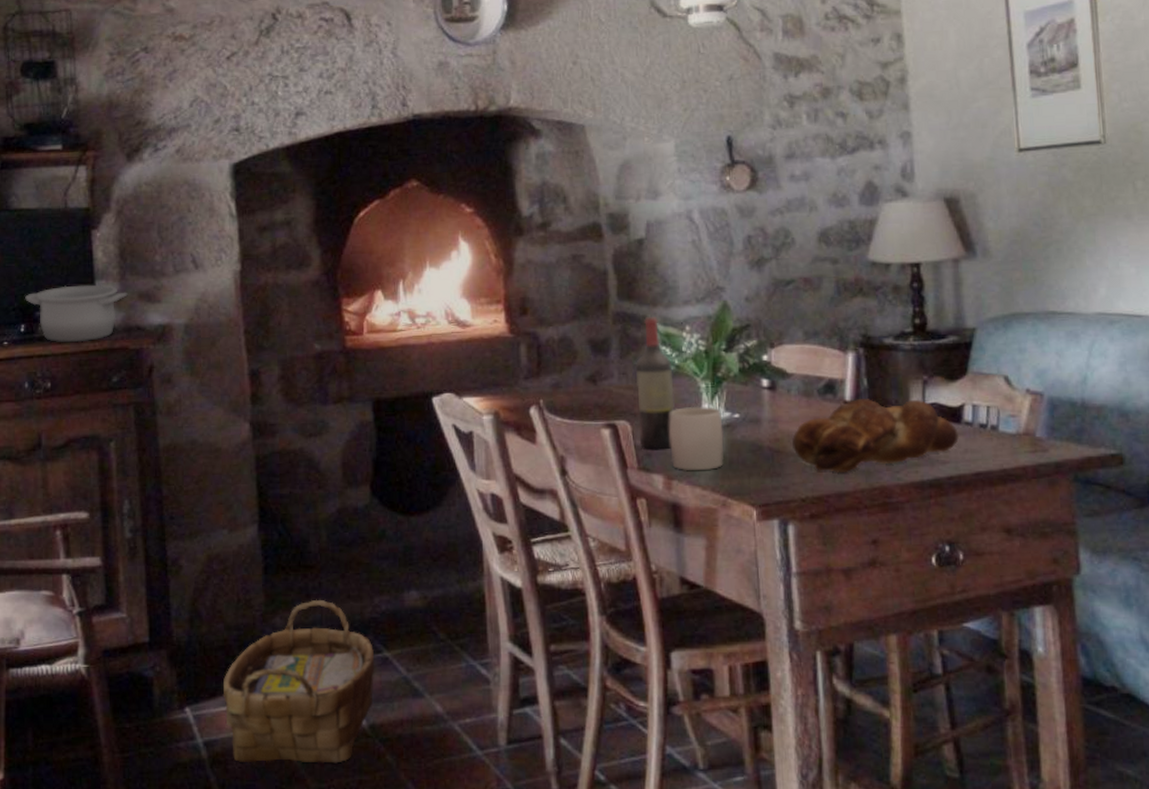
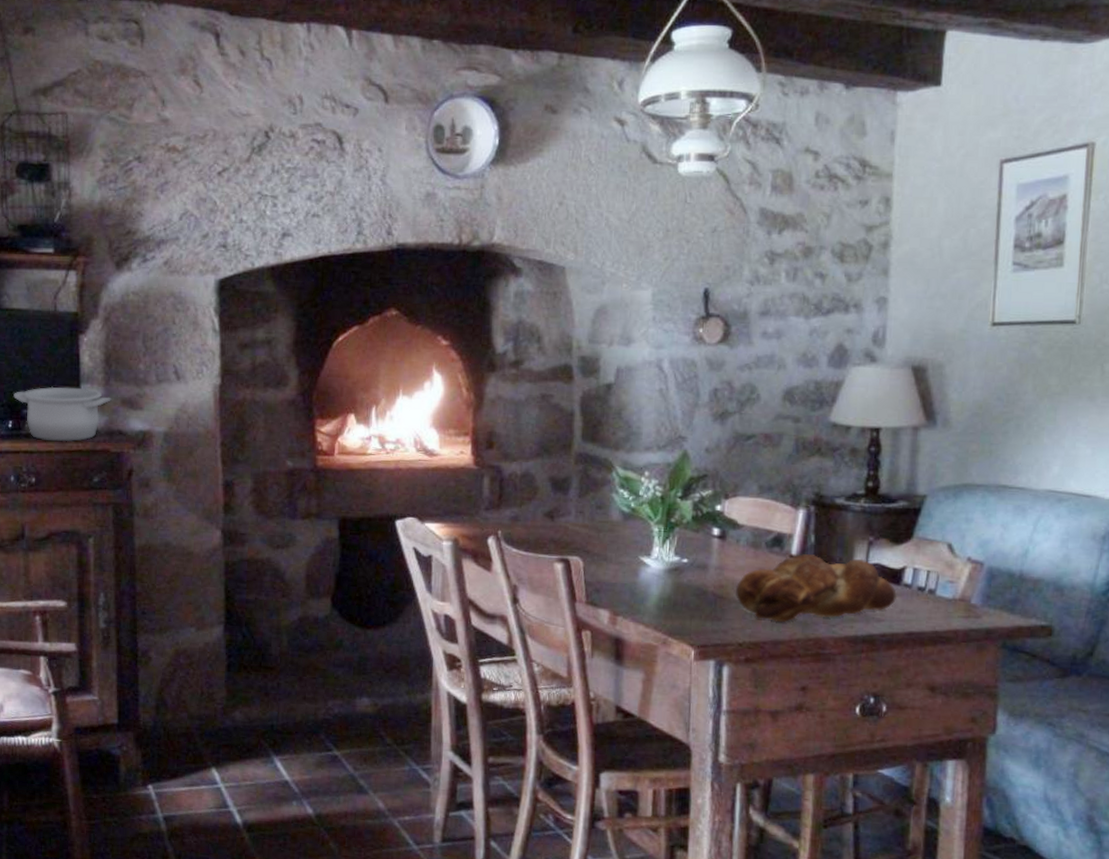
woven basket: present [222,599,375,763] -> none [183,698,326,846]
wine bottle: present [635,317,675,449] -> none [590,460,628,586]
mug: present [669,406,725,472] -> none [618,548,672,610]

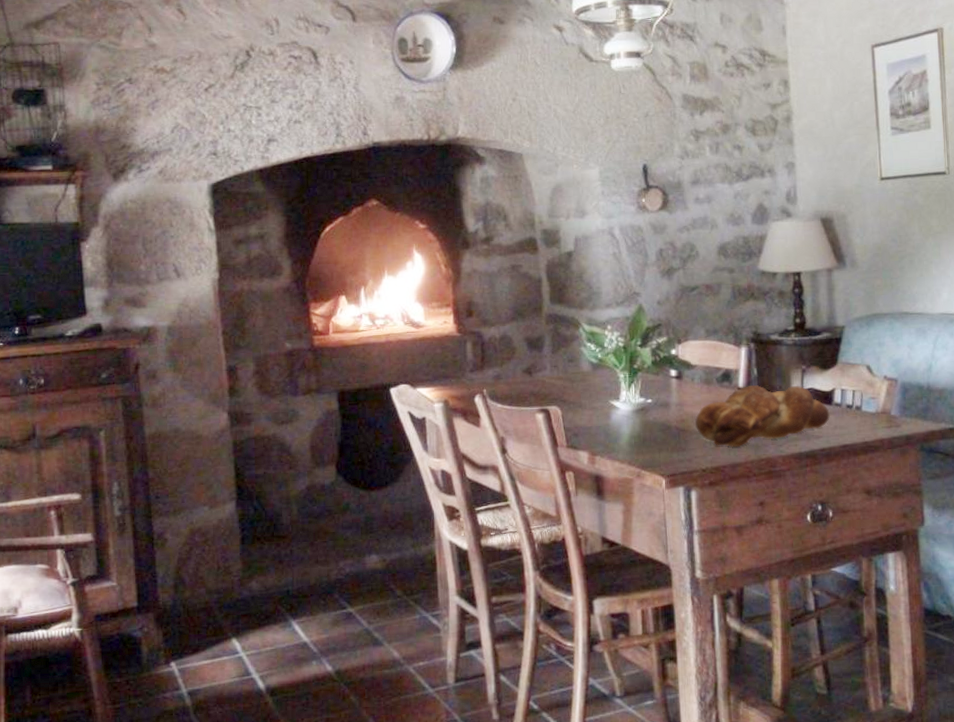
cooking pot: present [13,386,111,442] -> none [19,291,115,344]

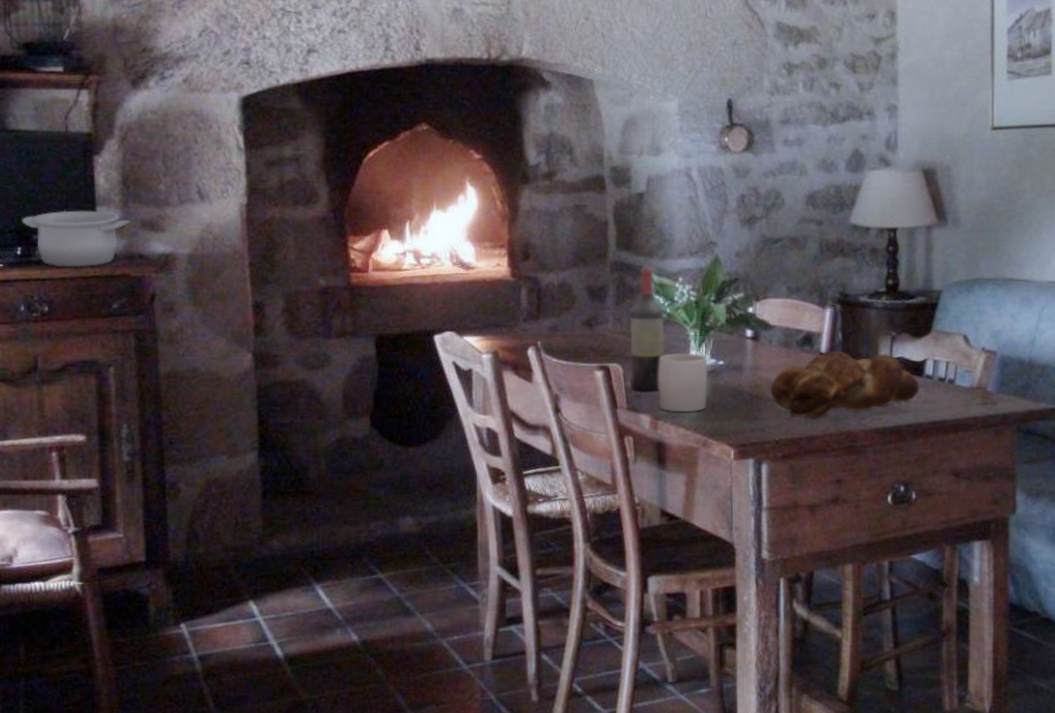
cooking pot: none [19,291,115,344] -> present [22,210,130,268]
wine bottle: none [565,318,598,430] -> present [629,267,665,391]
mug: none [593,393,639,448] -> present [658,352,708,413]

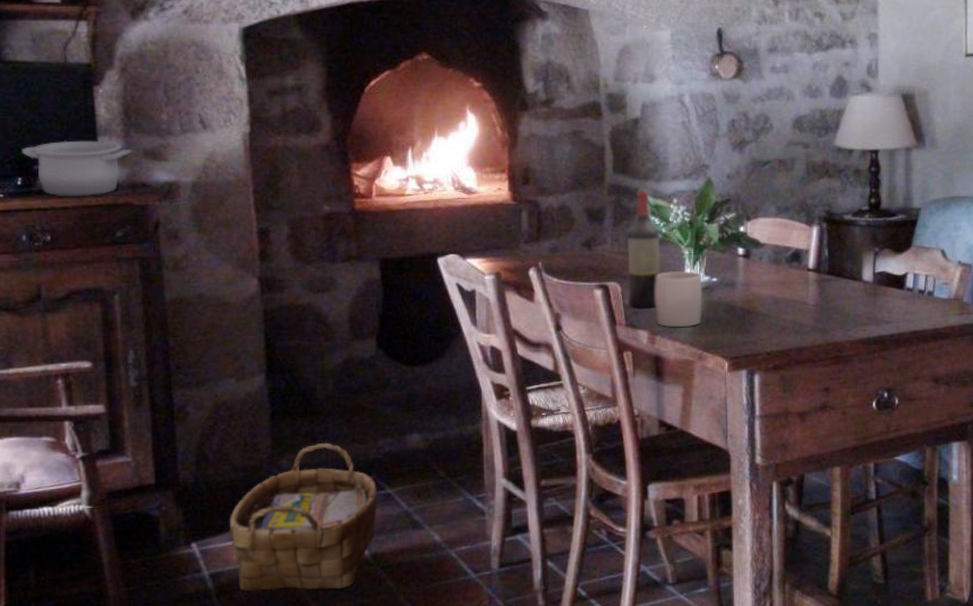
woven basket: none [218,523,369,676] -> present [229,442,378,592]
bread loaf: present [771,351,921,419] -> none [762,267,902,331]

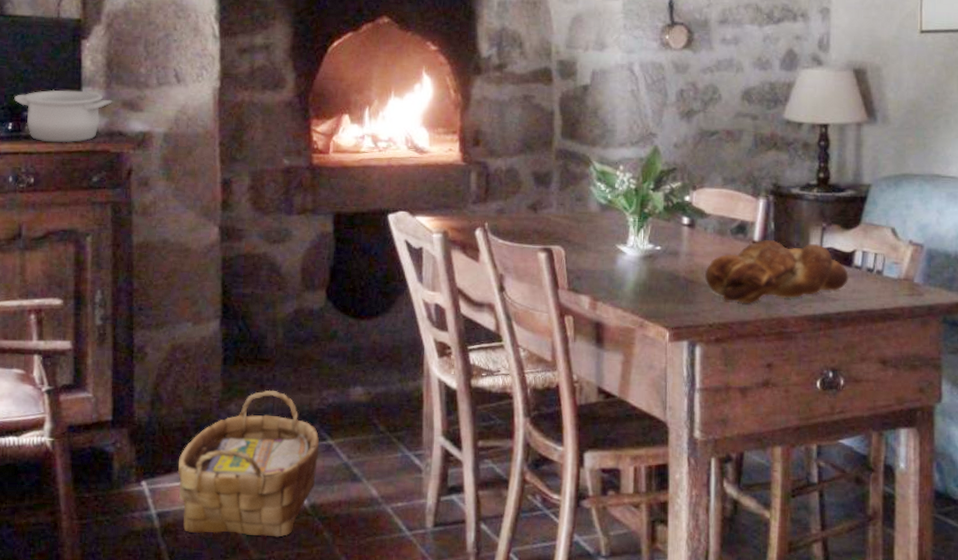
wine bottle: present [626,190,661,308] -> none [571,155,605,273]
mug: present [655,270,702,328] -> none [597,237,646,295]
bread loaf: none [762,267,902,331] -> present [705,240,850,304]

